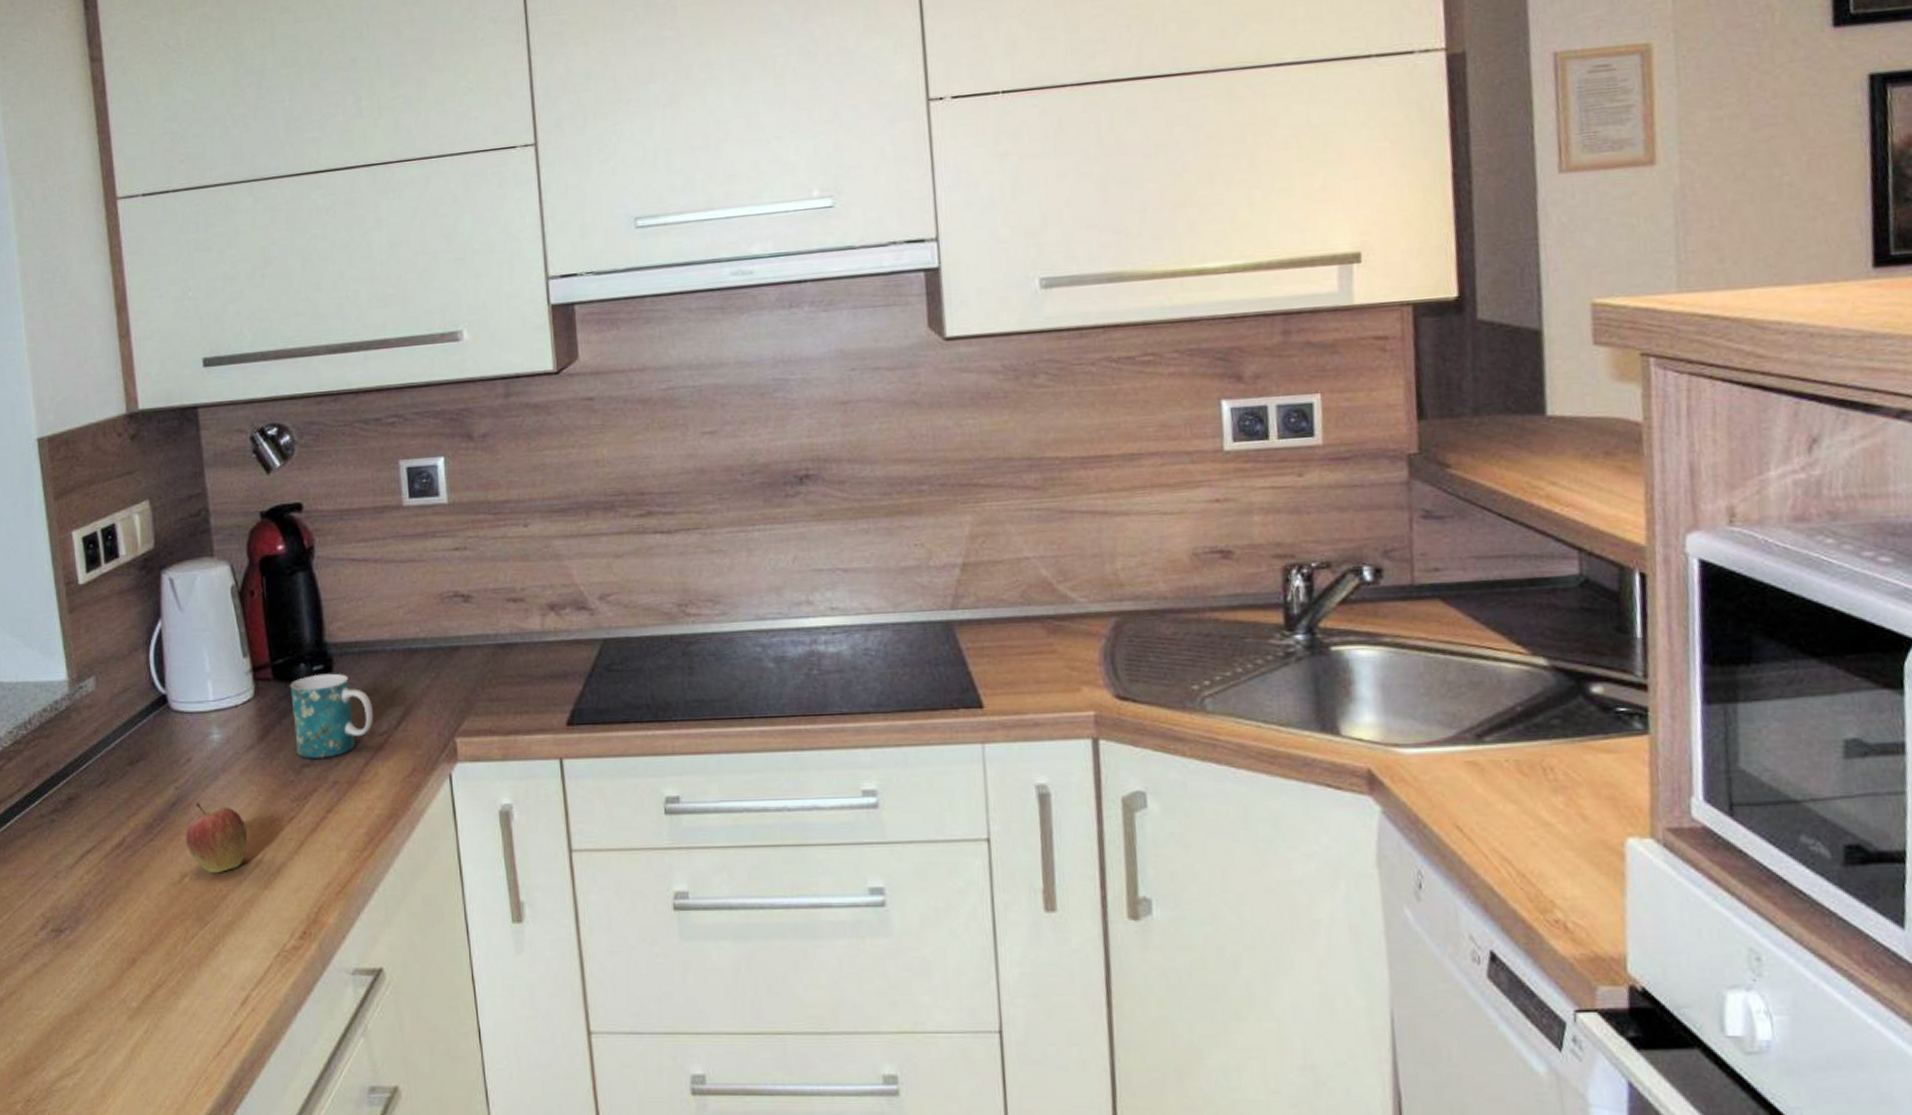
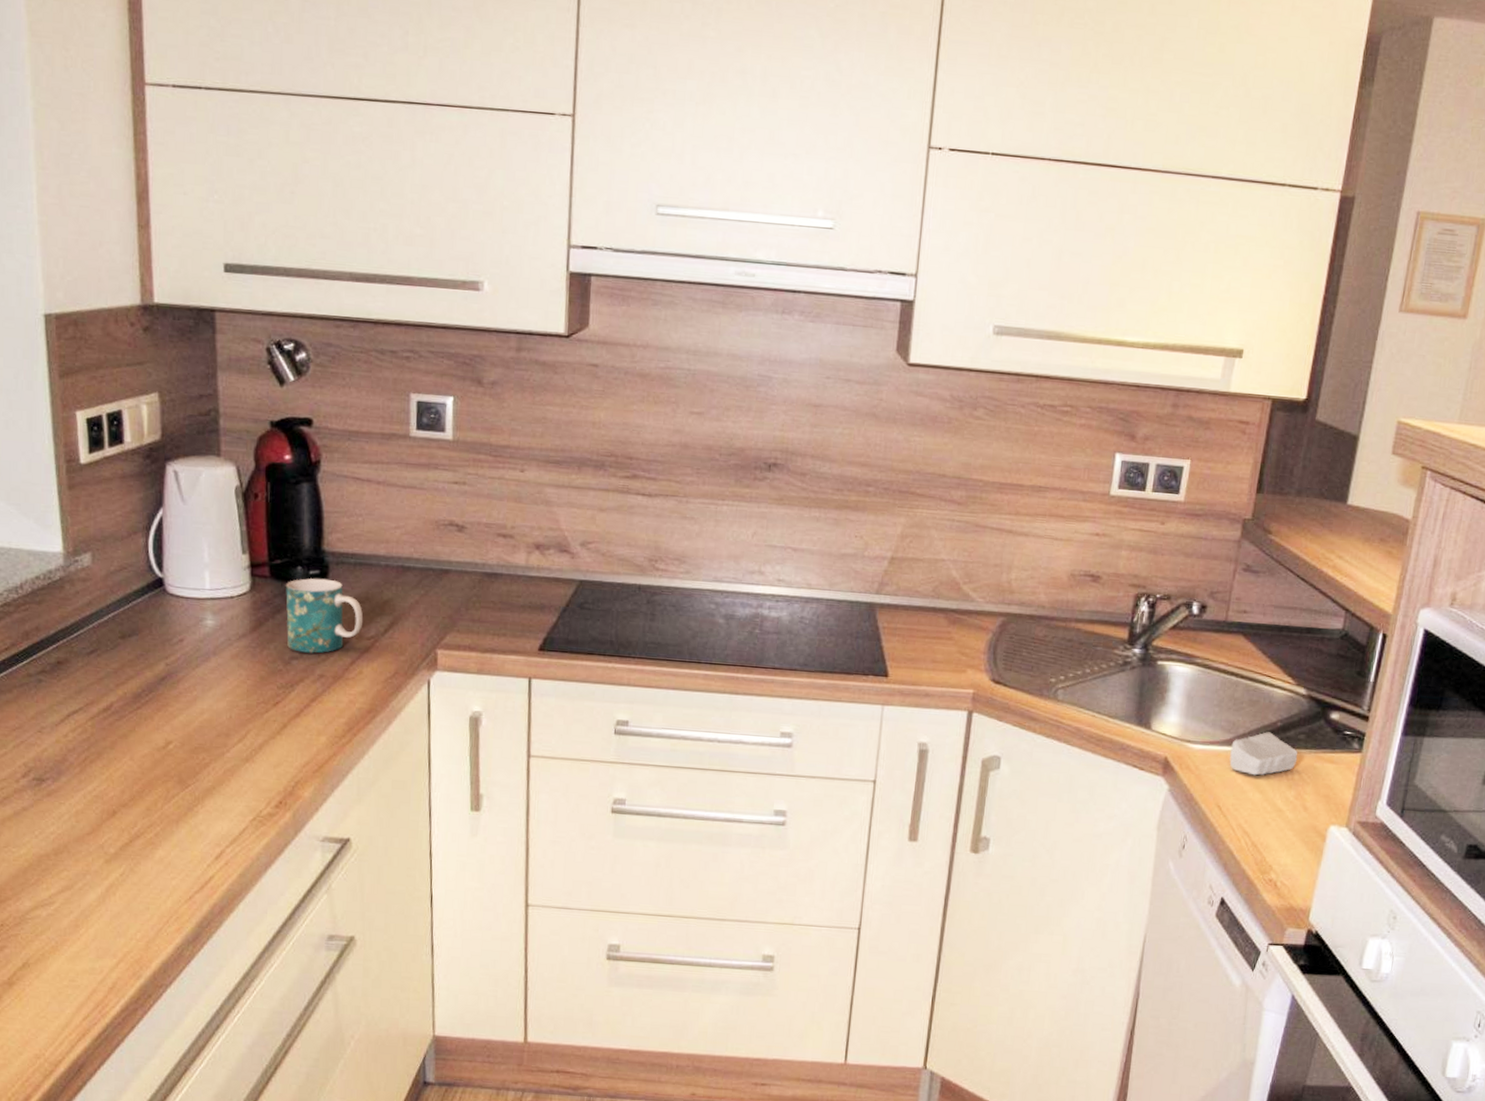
fruit: present [185,802,248,874] -> none [172,679,233,744]
soap bar: none [1457,721,1557,781] -> present [1229,732,1298,776]

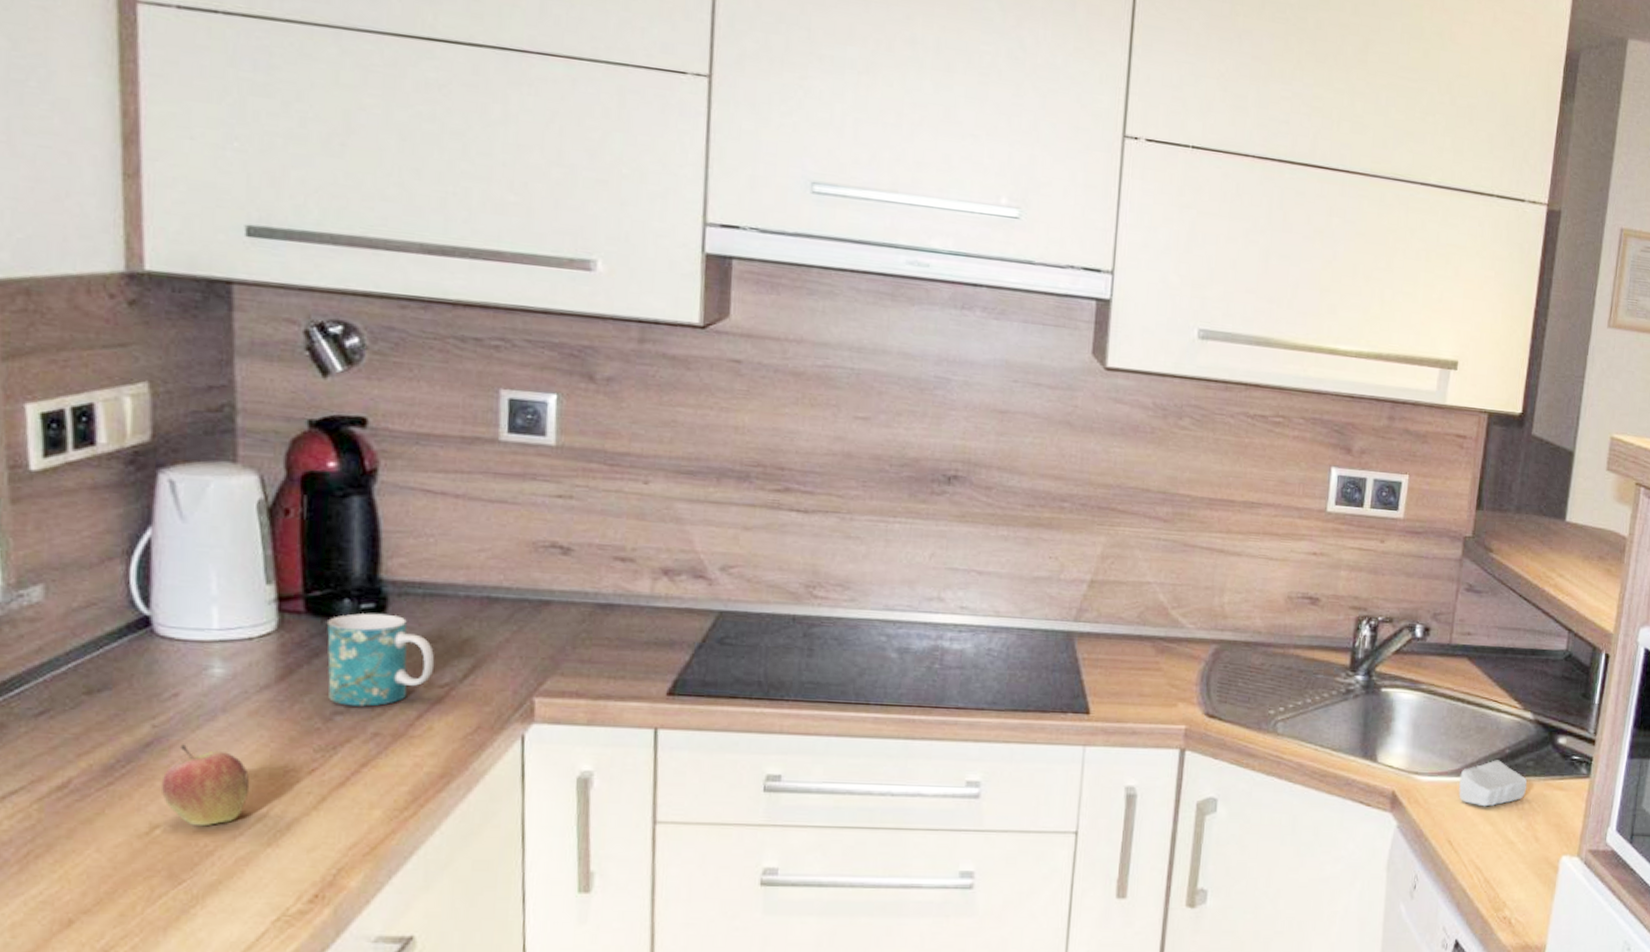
fruit: none [172,679,233,744] -> present [160,744,250,827]

